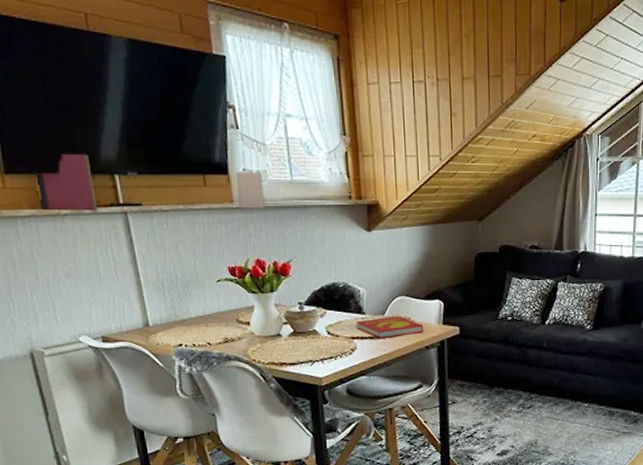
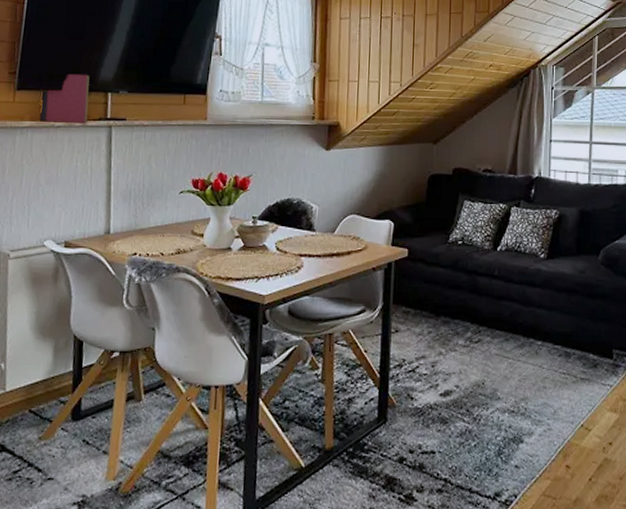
book: present [235,172,265,209] -> none [211,93,237,126]
book: present [356,316,424,339] -> none [306,234,372,258]

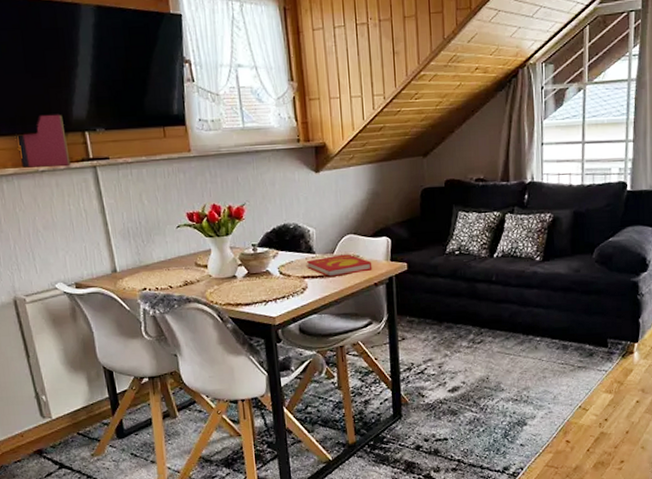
book: none [306,234,372,258] -> present [307,254,373,278]

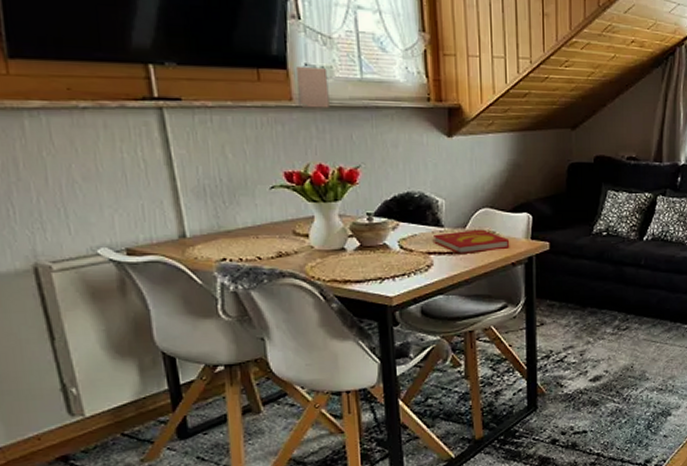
books: present [15,111,71,168] -> none [46,35,126,104]
book: none [192,121,219,157] -> present [295,67,330,108]

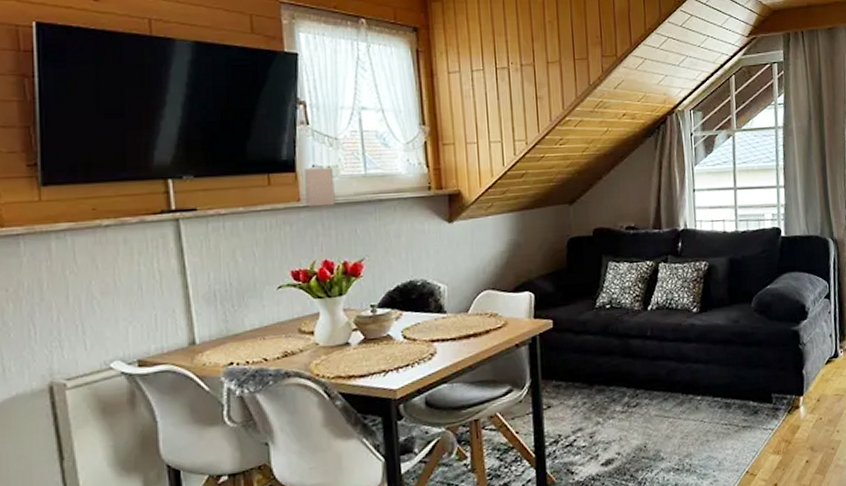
book: present [434,229,510,255] -> none [436,312,513,341]

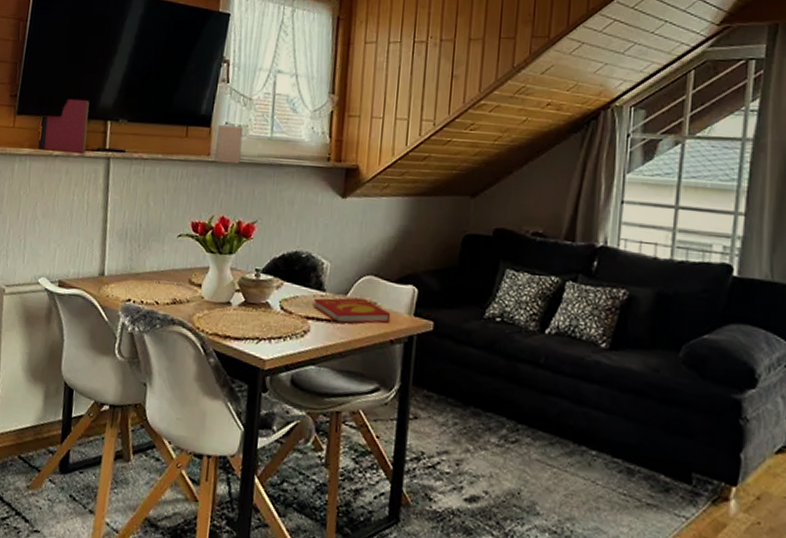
books: none [75,156,146,222] -> present [38,97,90,153]
book: none [436,312,513,341] -> present [314,297,391,325]

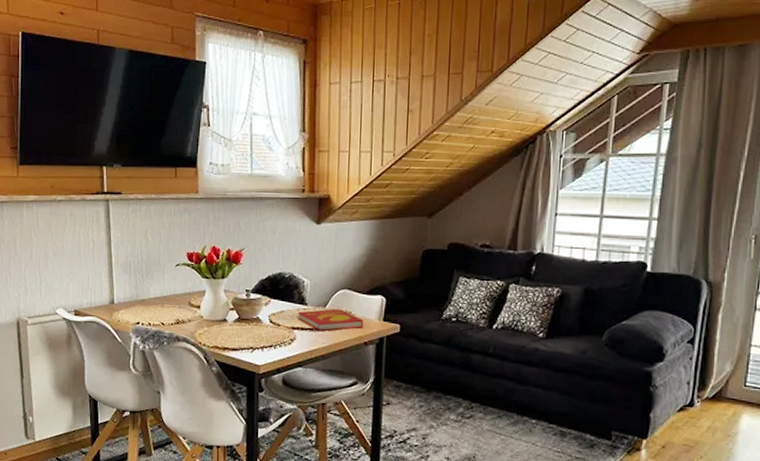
books: present [38,97,90,153] -> none [41,145,86,197]
book: present [215,125,243,164] -> none [202,165,226,200]

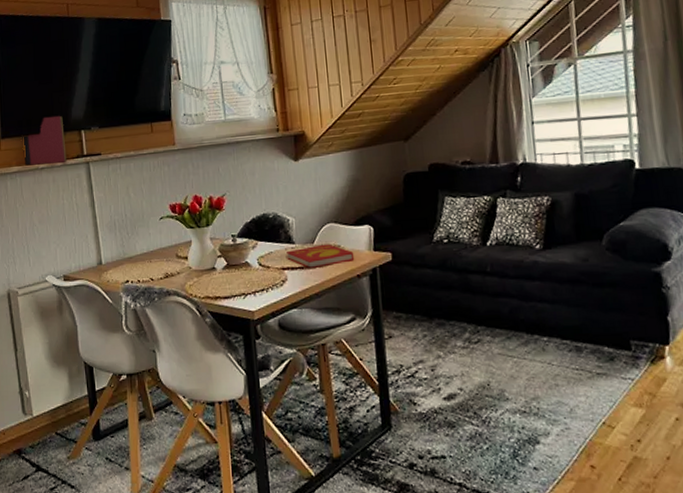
books: none [41,145,86,197] -> present [22,113,67,166]

